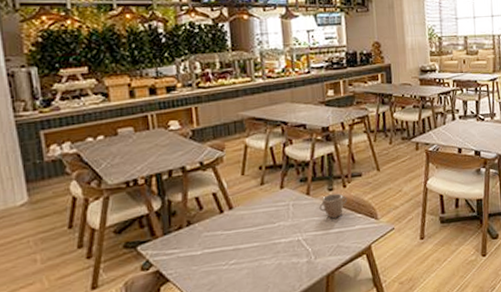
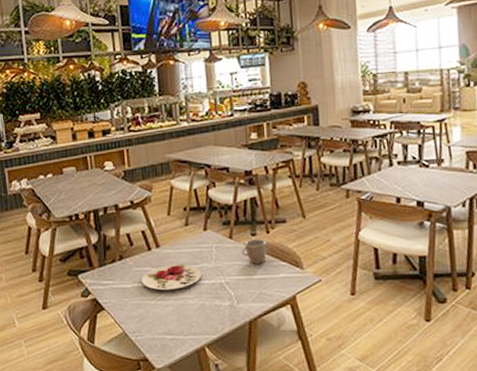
plate: none [212,224,279,254] -> present [141,264,202,291]

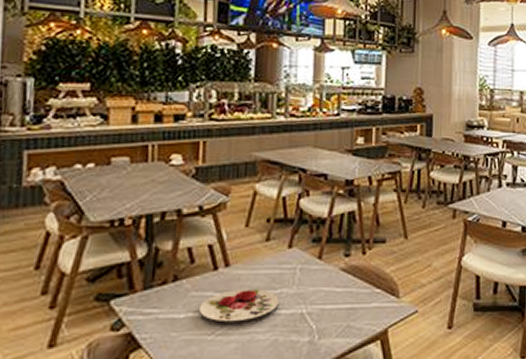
mug: present [242,239,271,264] -> none [331,261,366,290]

